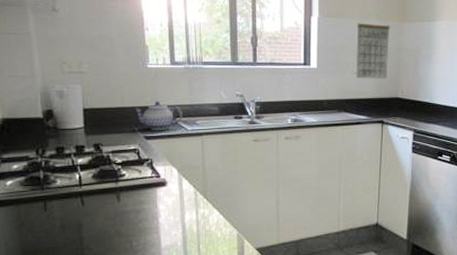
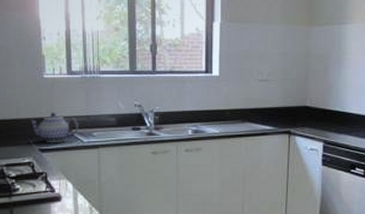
calendar: present [355,14,390,79] -> none [260,18,297,87]

